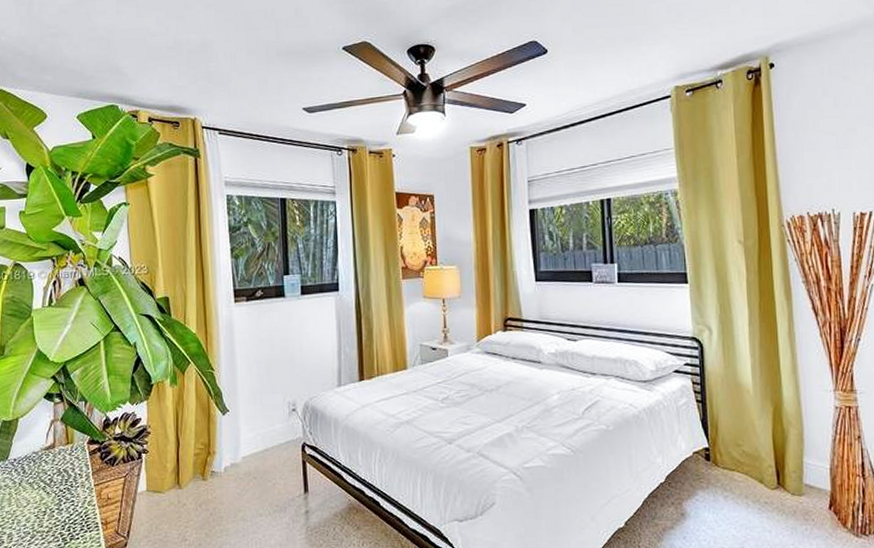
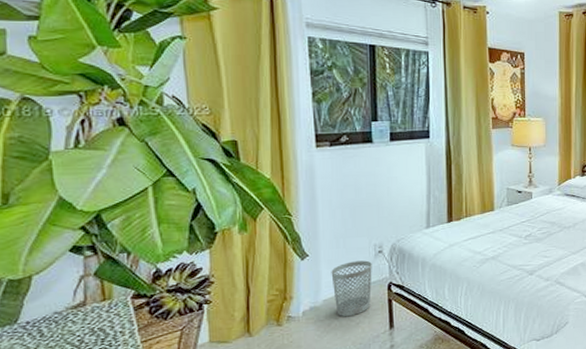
wastebasket: none [249,418,287,477] -> present [331,260,372,317]

